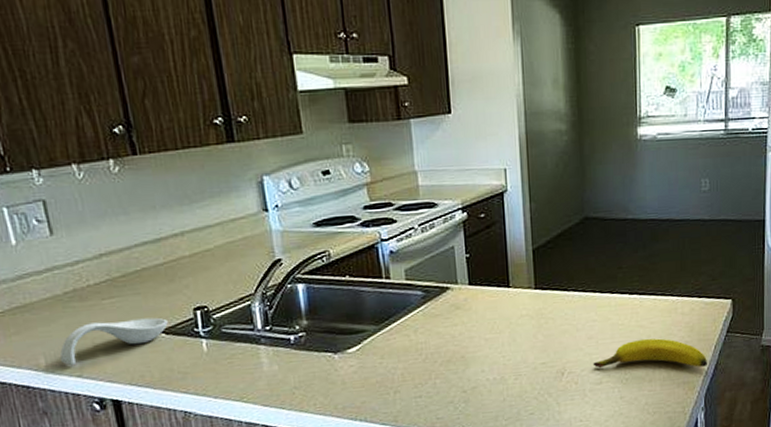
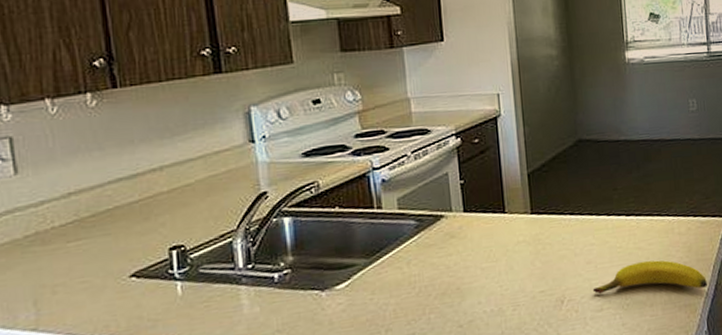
spoon rest: present [59,317,168,366] -> none [13,260,140,319]

